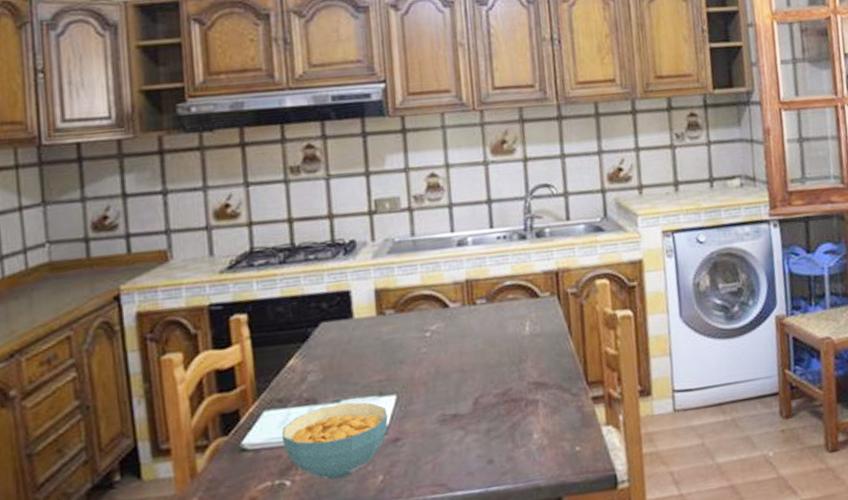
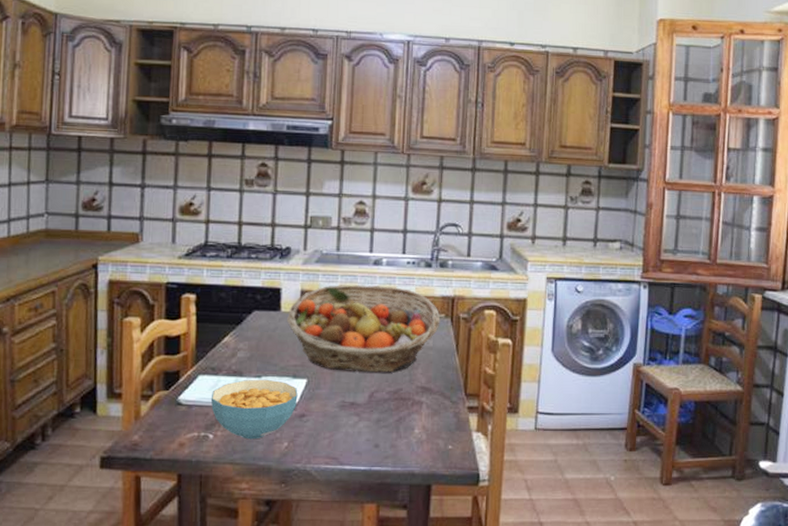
fruit basket: none [361,268,546,379] -> present [286,285,441,373]

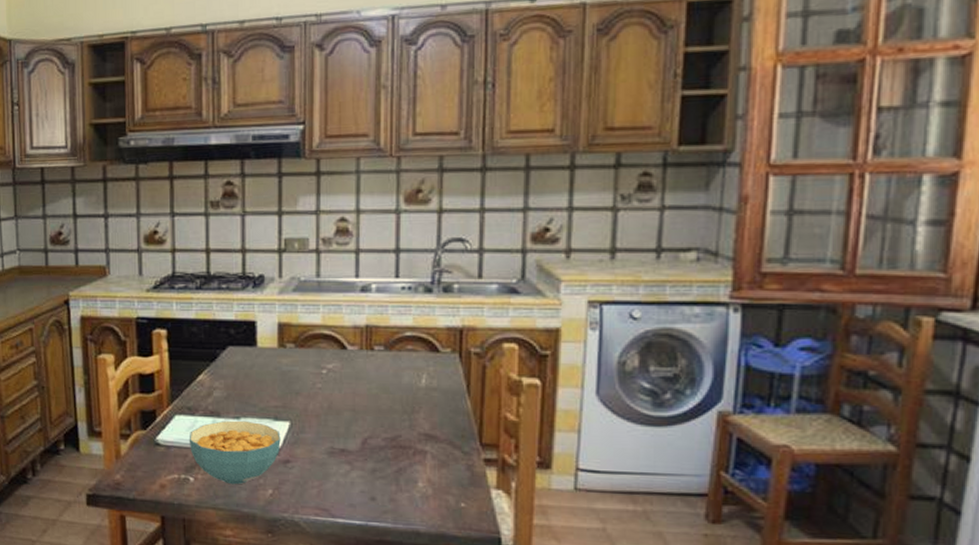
fruit basket: present [286,285,441,373] -> none [263,316,446,417]

